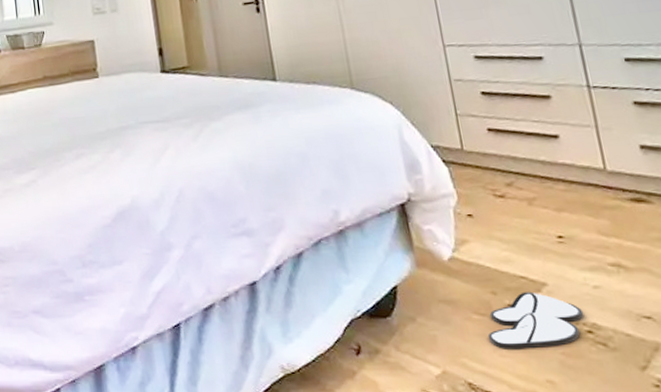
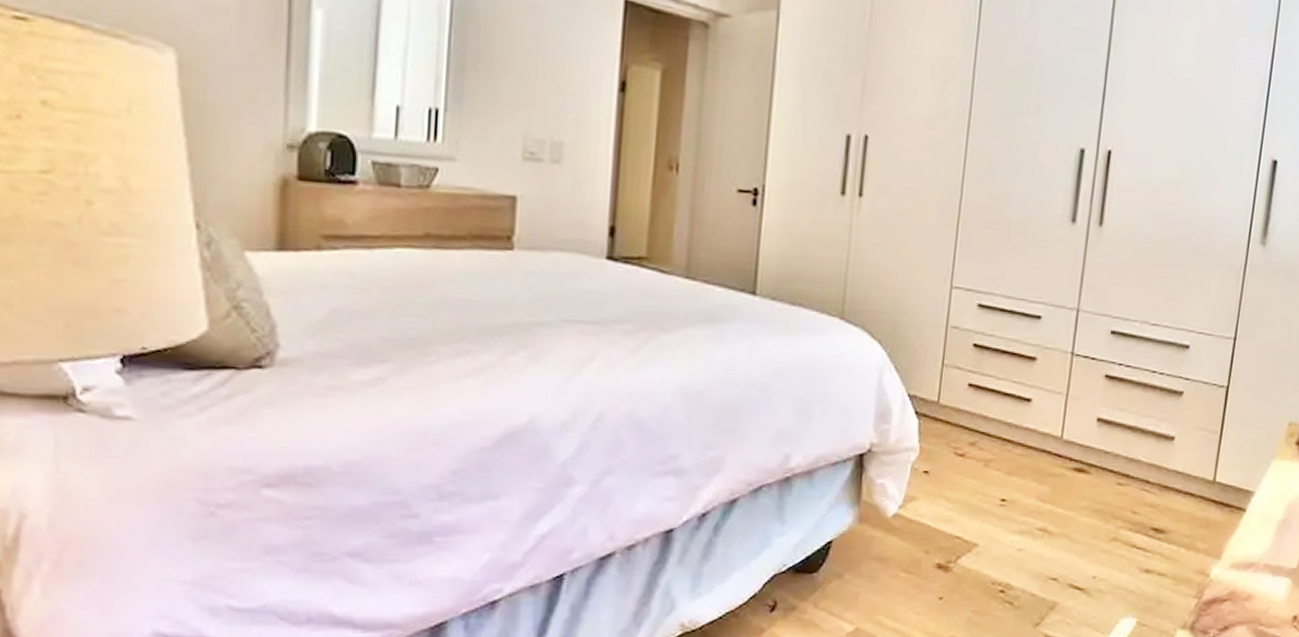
slippers: present [487,291,584,349] -> none [908,551,1002,607]

